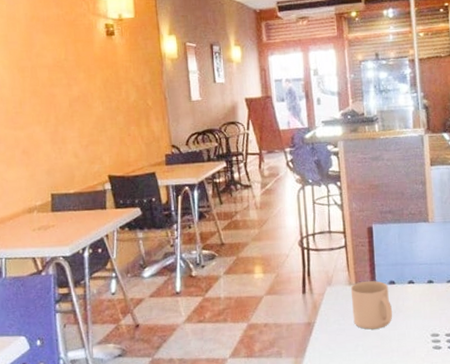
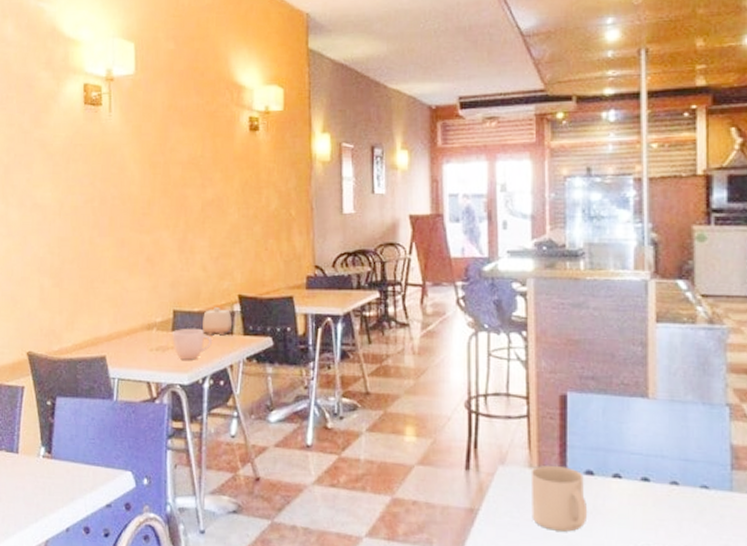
cup: none [51,207,88,235] -> present [172,328,212,360]
sugar bowl: none [78,187,105,212] -> present [203,307,232,336]

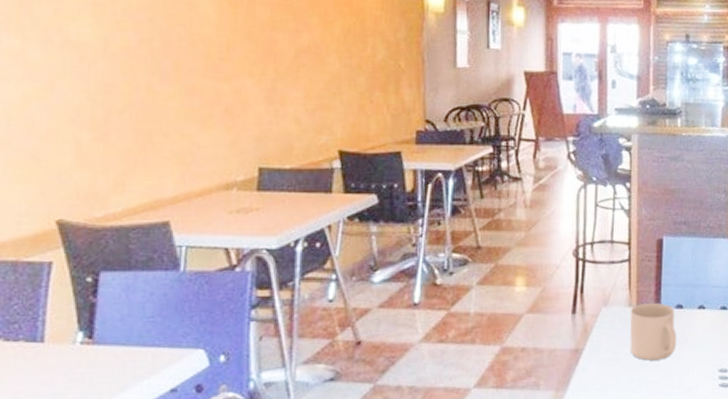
cup: present [172,328,212,360] -> none [256,187,306,222]
sugar bowl: present [203,307,232,336] -> none [295,164,330,194]

